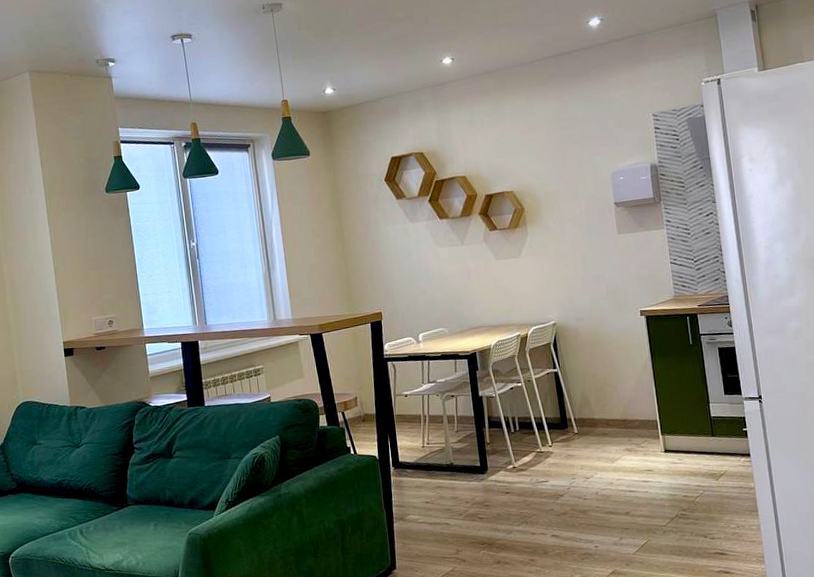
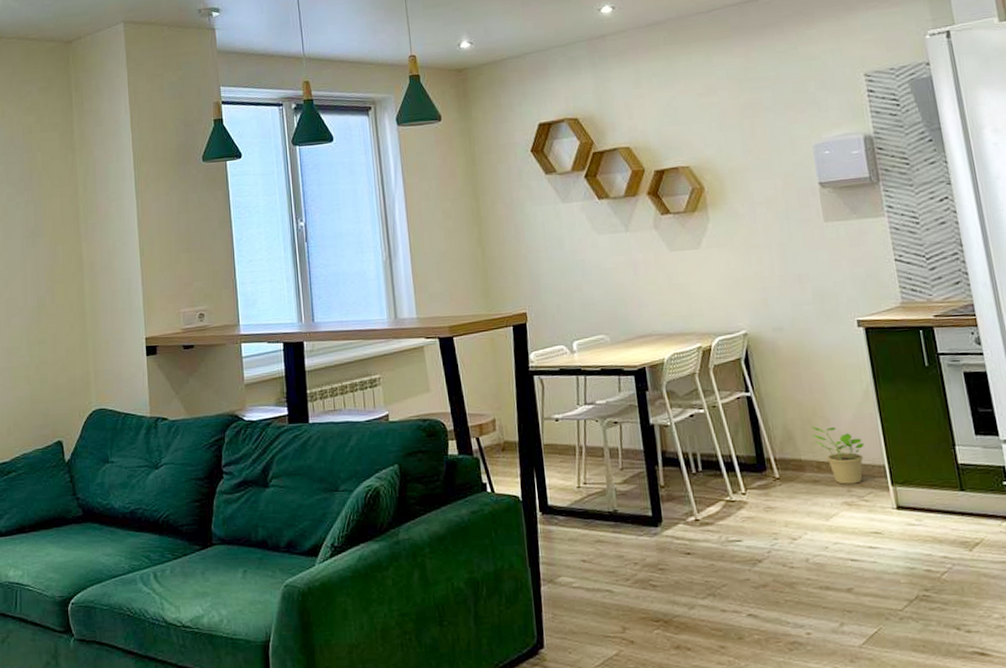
potted plant: none [603,392,642,436] -> present [811,426,864,485]

